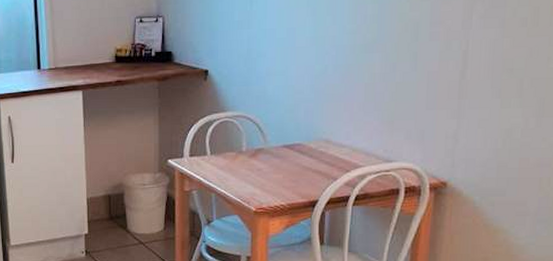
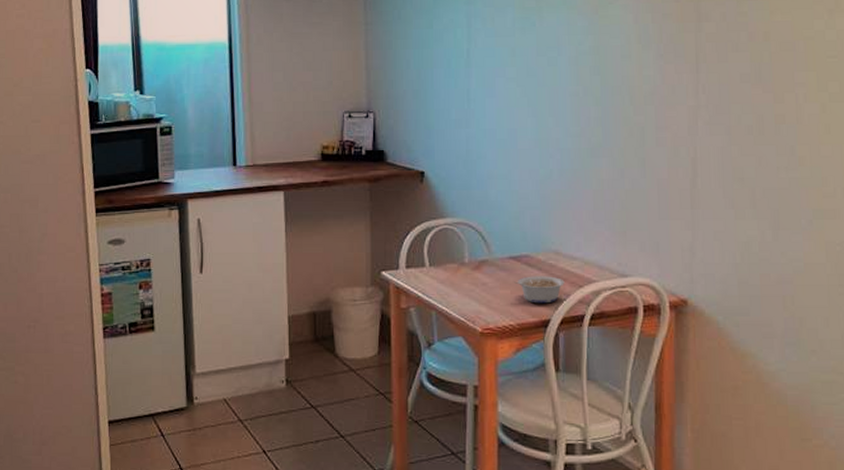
legume: none [286,162,333,186] -> present [514,276,565,304]

